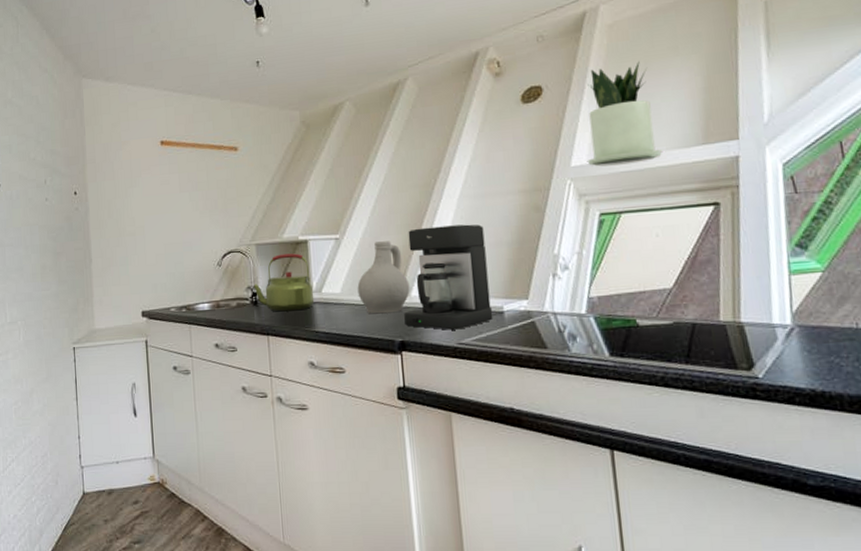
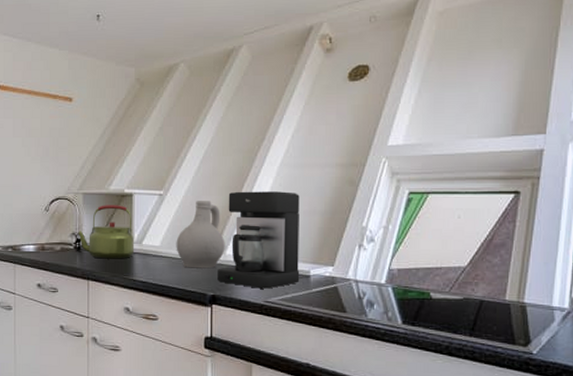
planter: present [587,61,663,167] -> none [403,50,475,148]

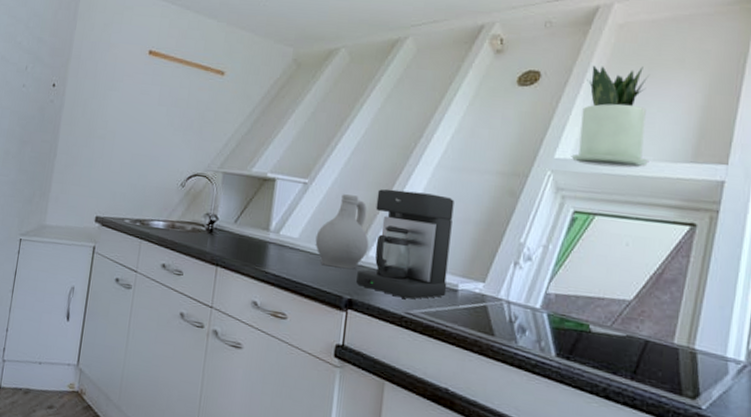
kettle: present [77,205,135,259] -> none [211,187,272,248]
planter: none [403,50,475,148] -> present [571,65,650,168]

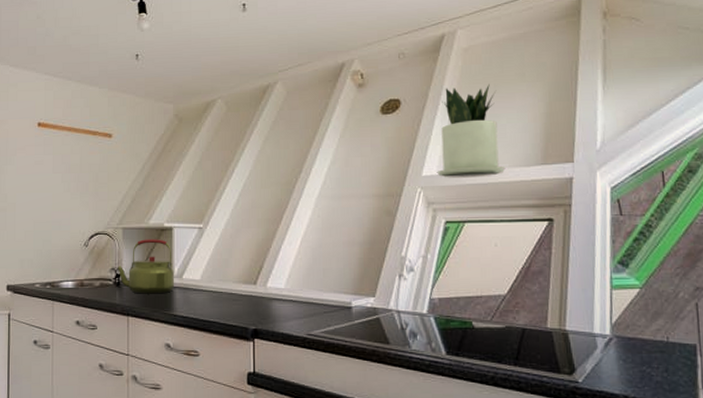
kettle: none [211,187,272,248] -> present [116,239,175,294]
ceramic jug: present [315,194,369,270] -> none [216,233,266,302]
coffee maker: present [356,188,455,299] -> none [259,223,342,321]

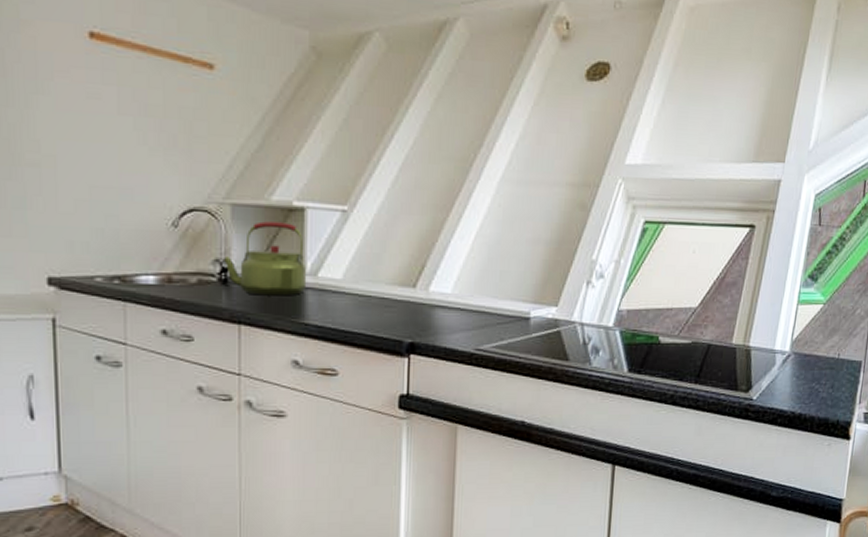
planter: present [436,84,506,178] -> none [641,55,718,172]

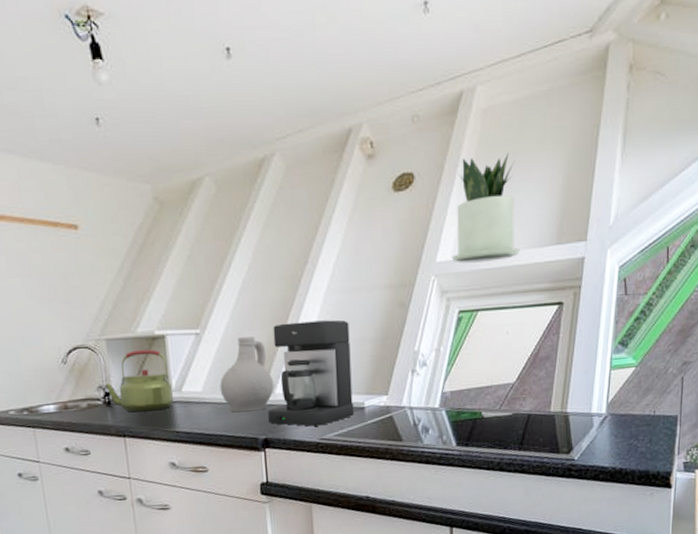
ceramic jug: none [364,221,429,309] -> present [219,336,274,413]
coffee maker: none [417,211,522,334] -> present [268,319,355,427]
planter: none [641,55,718,172] -> present [451,153,521,263]

